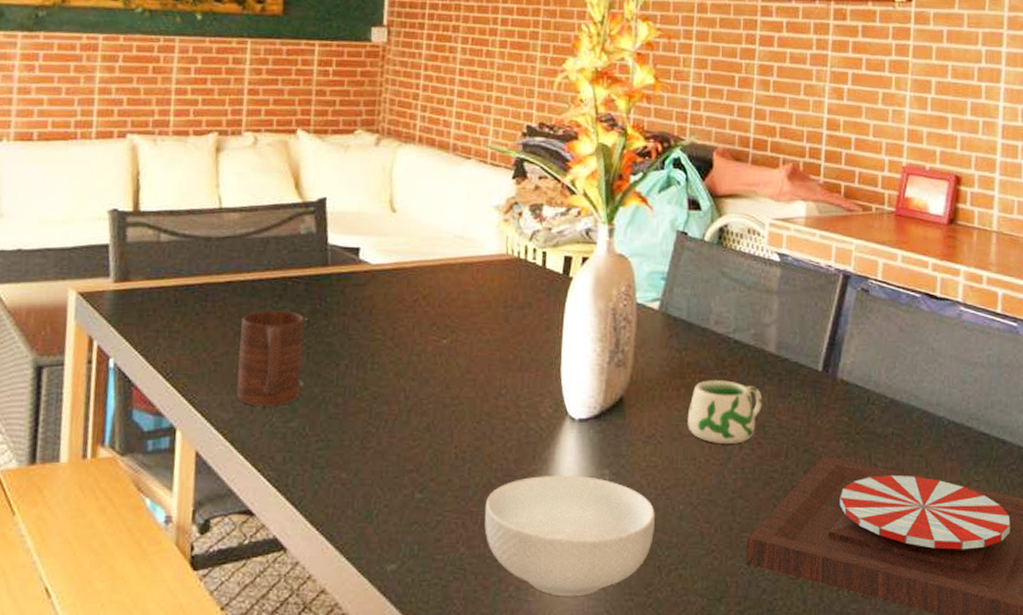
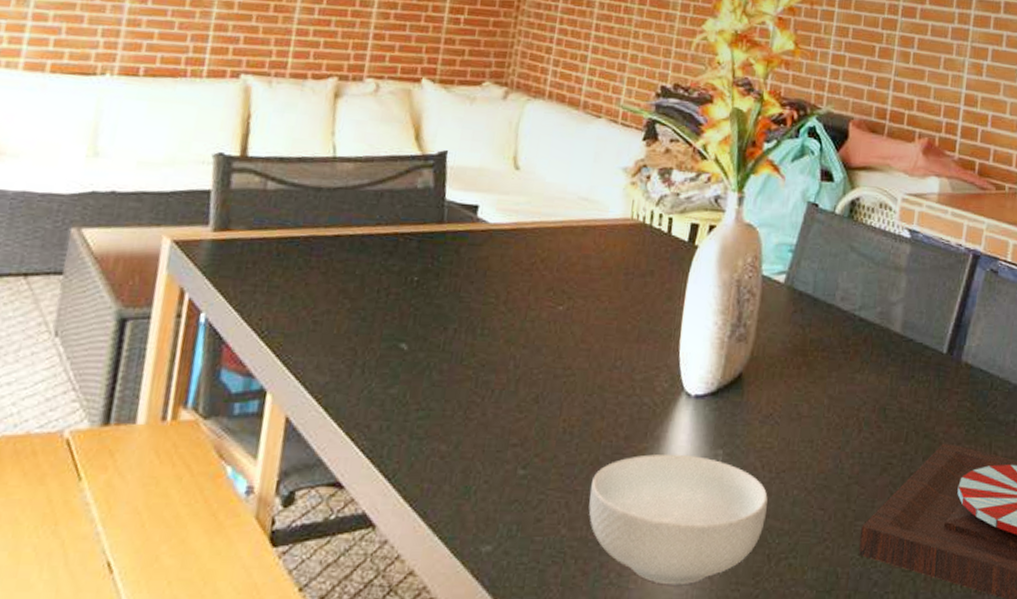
cup: present [236,310,305,406] -> none [335,267,415,371]
mug: present [688,380,762,443] -> none [807,358,885,426]

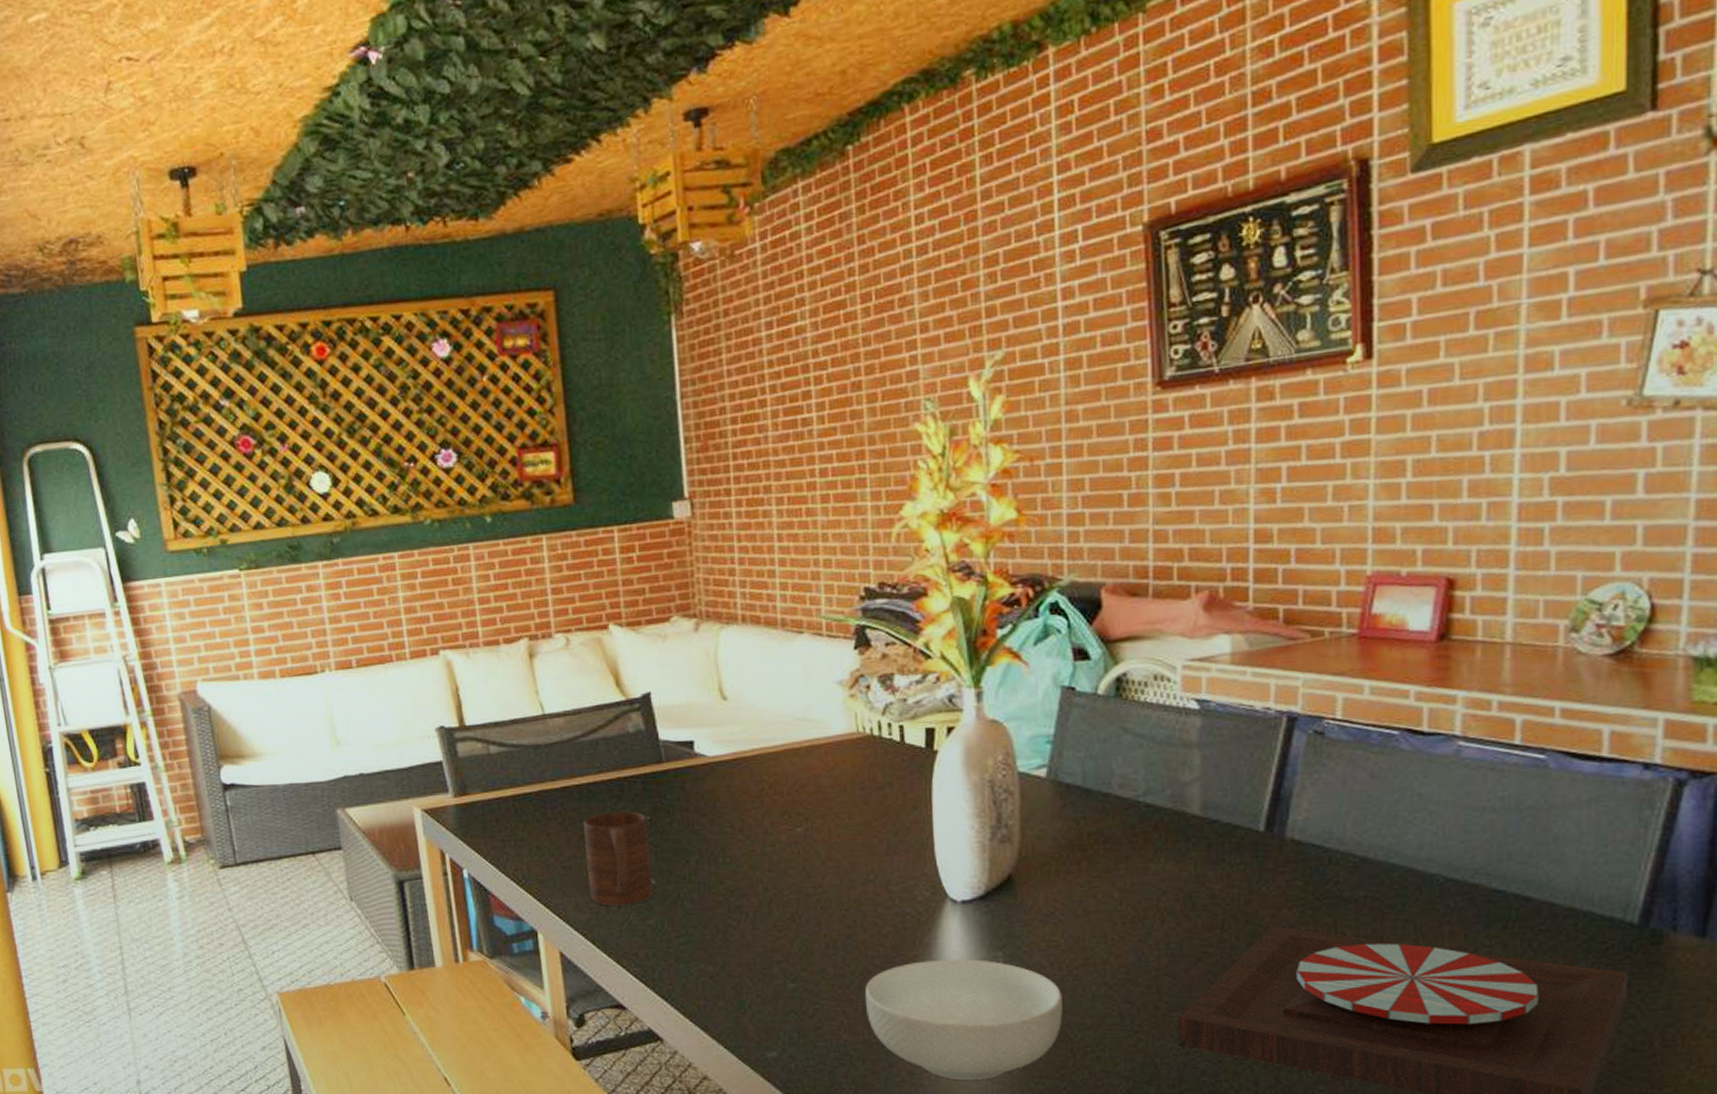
cup: none [335,267,415,371] -> present [583,811,653,906]

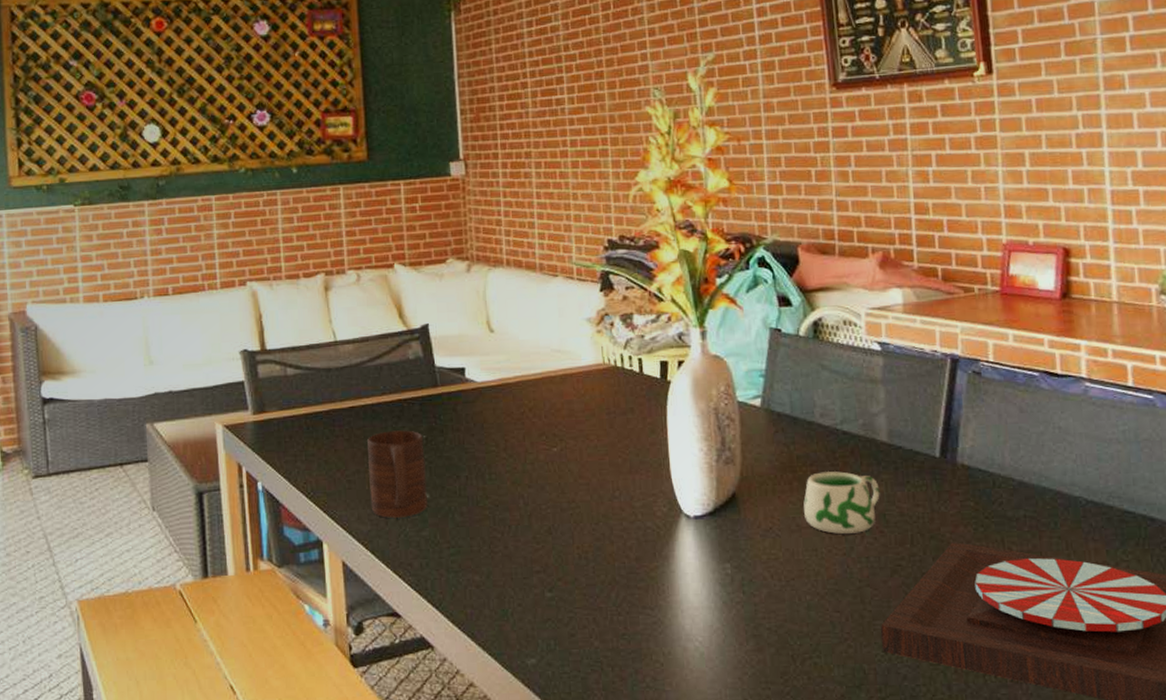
cereal bowl: present [864,959,1063,1080] -> none [612,570,784,685]
mug: none [1093,849,1187,919] -> present [803,471,880,534]

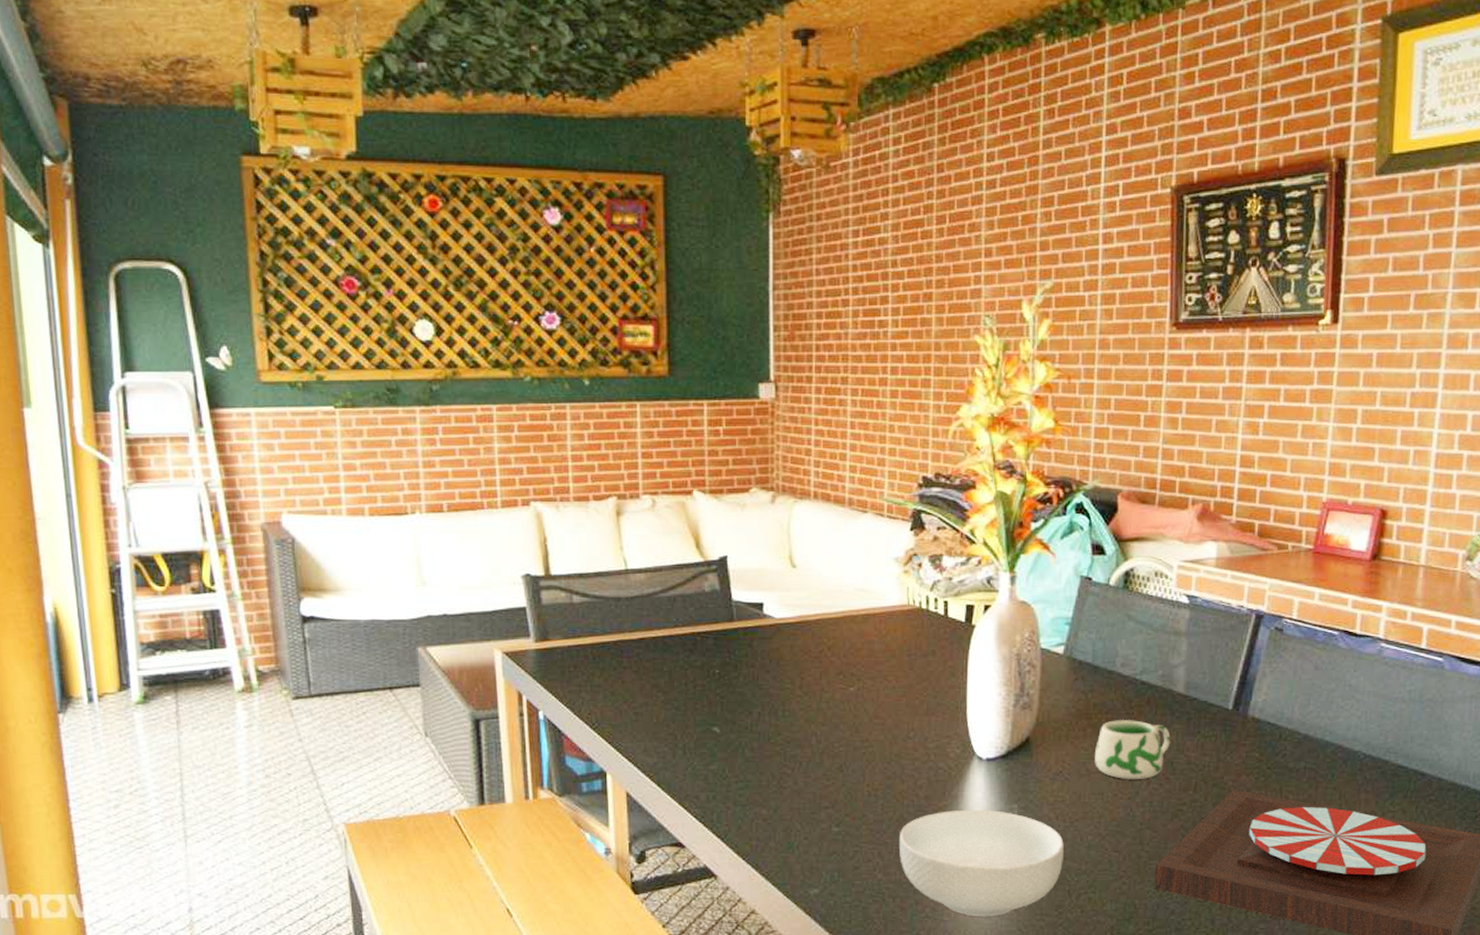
cup: present [367,430,427,518] -> none [657,664,717,751]
cereal bowl: none [612,570,784,685] -> present [898,809,1064,916]

